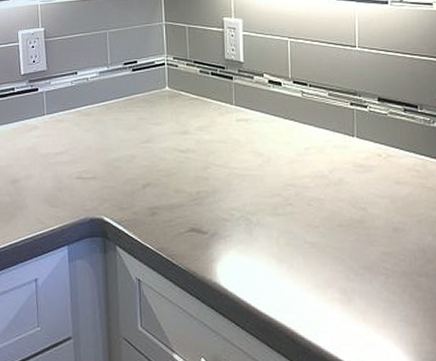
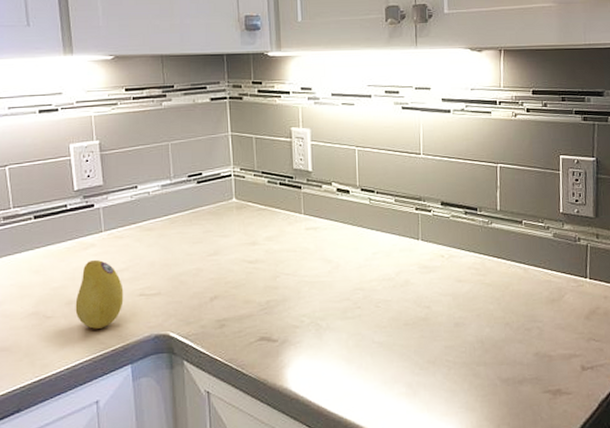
fruit: none [19,142,63,208] -> present [75,260,124,329]

